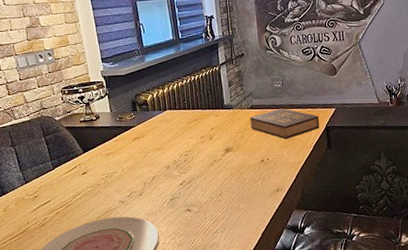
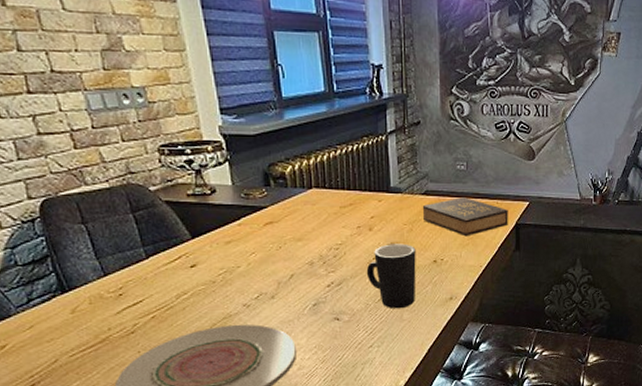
mug: none [209,148,249,201] -> present [366,243,416,309]

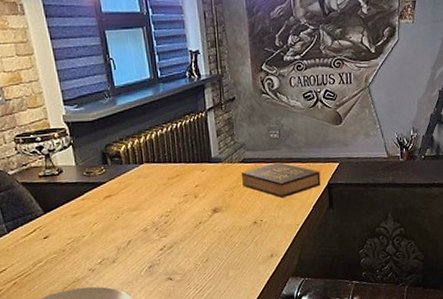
mug: present [366,243,416,309] -> none [194,208,239,268]

